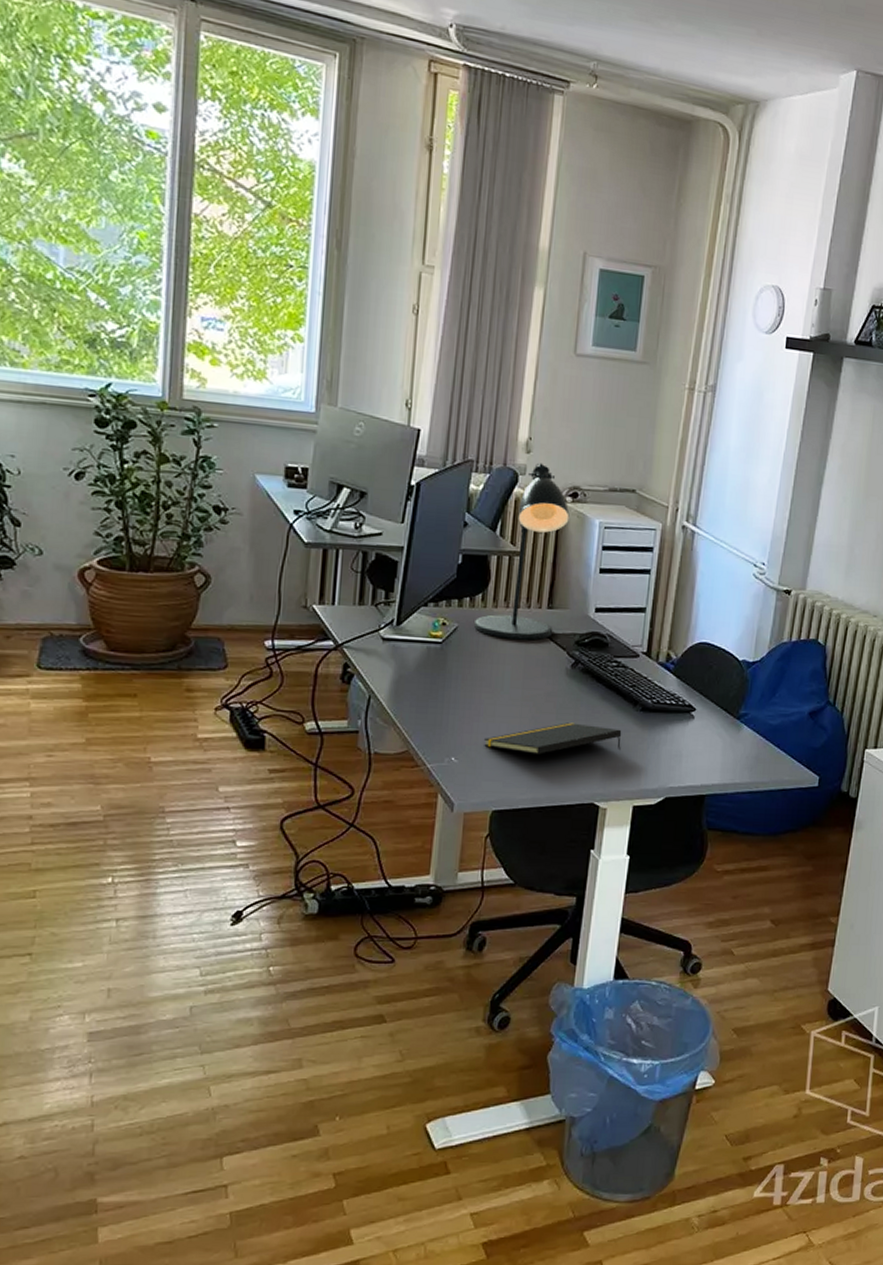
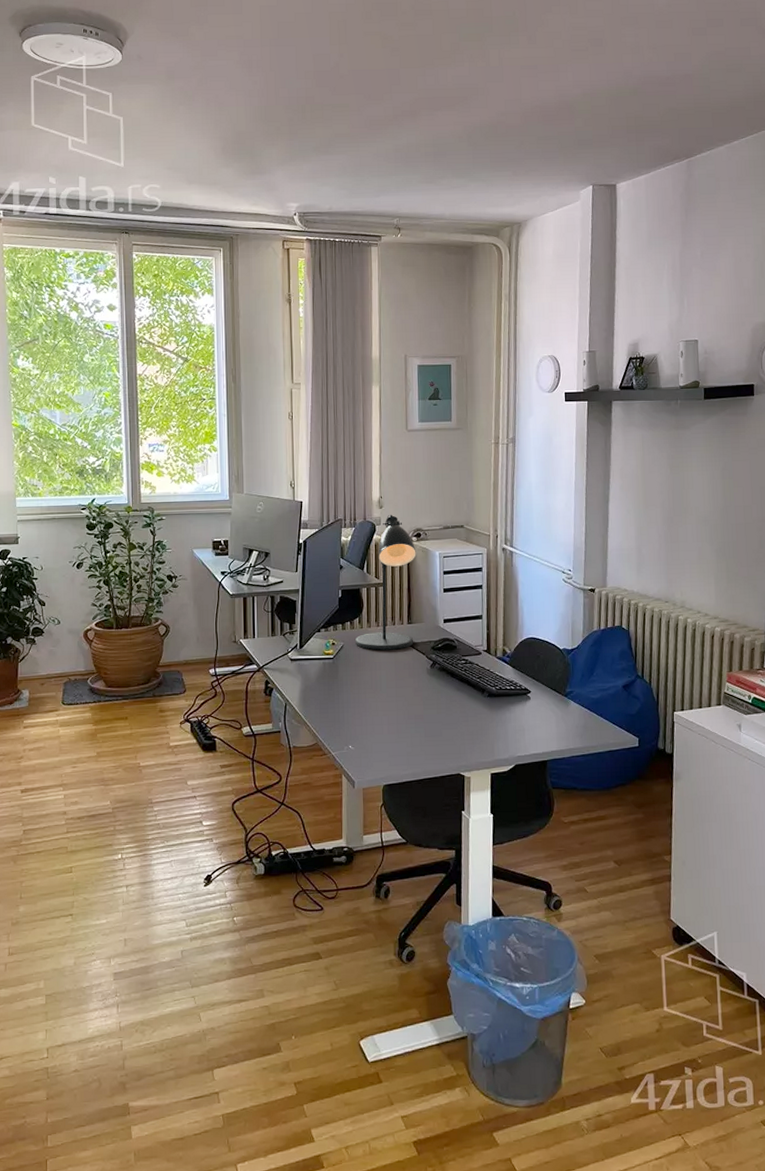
notepad: present [484,722,622,754] -> none [372,711,476,738]

